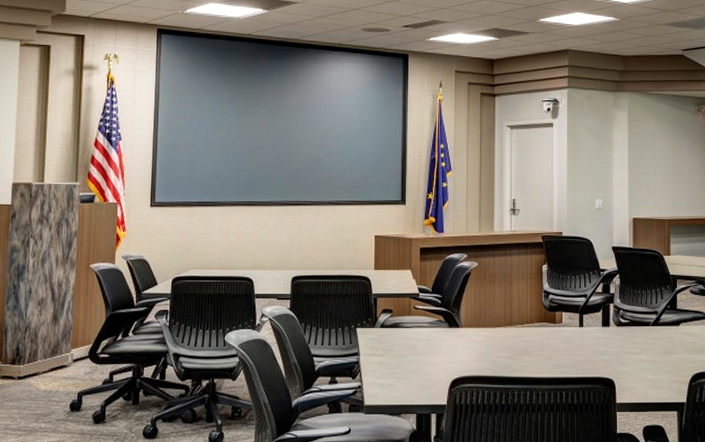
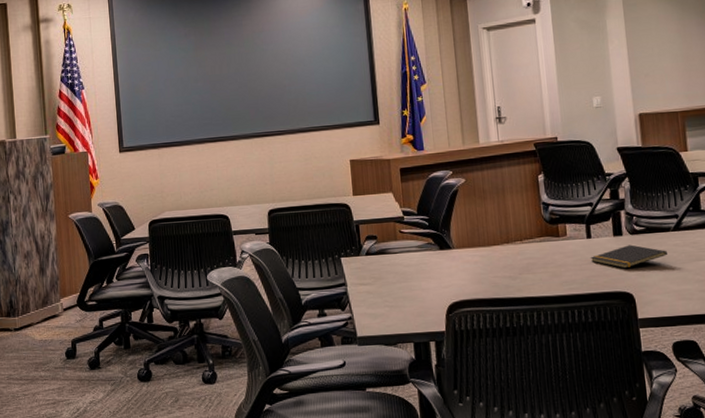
notepad: none [580,335,646,357] -> present [590,245,667,269]

